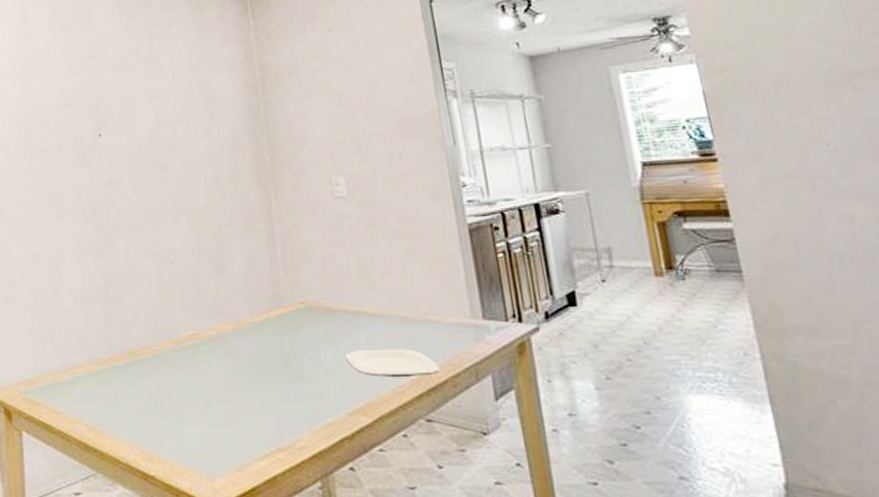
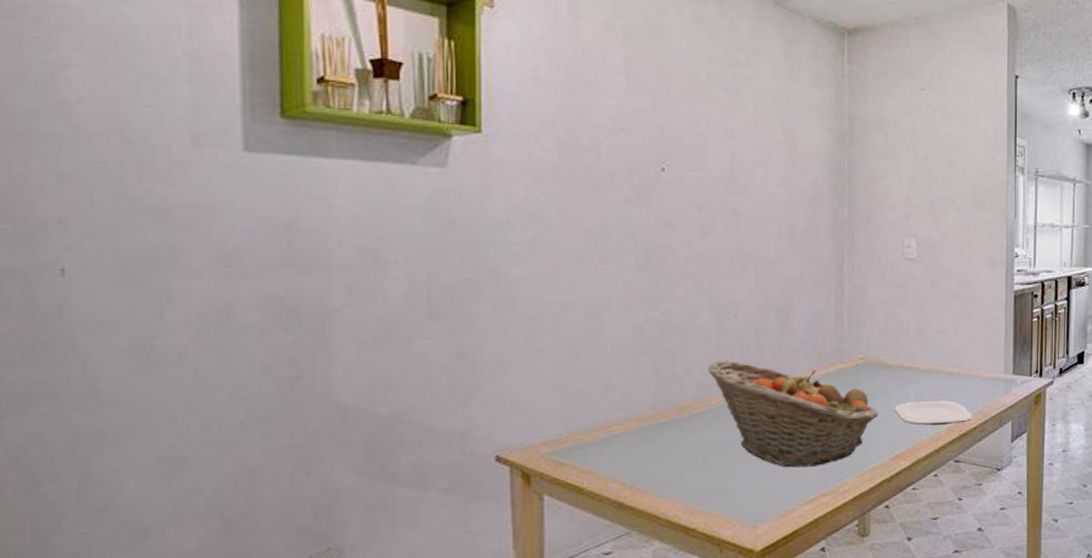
fruit basket: none [152,306,329,418] -> present [707,360,878,468]

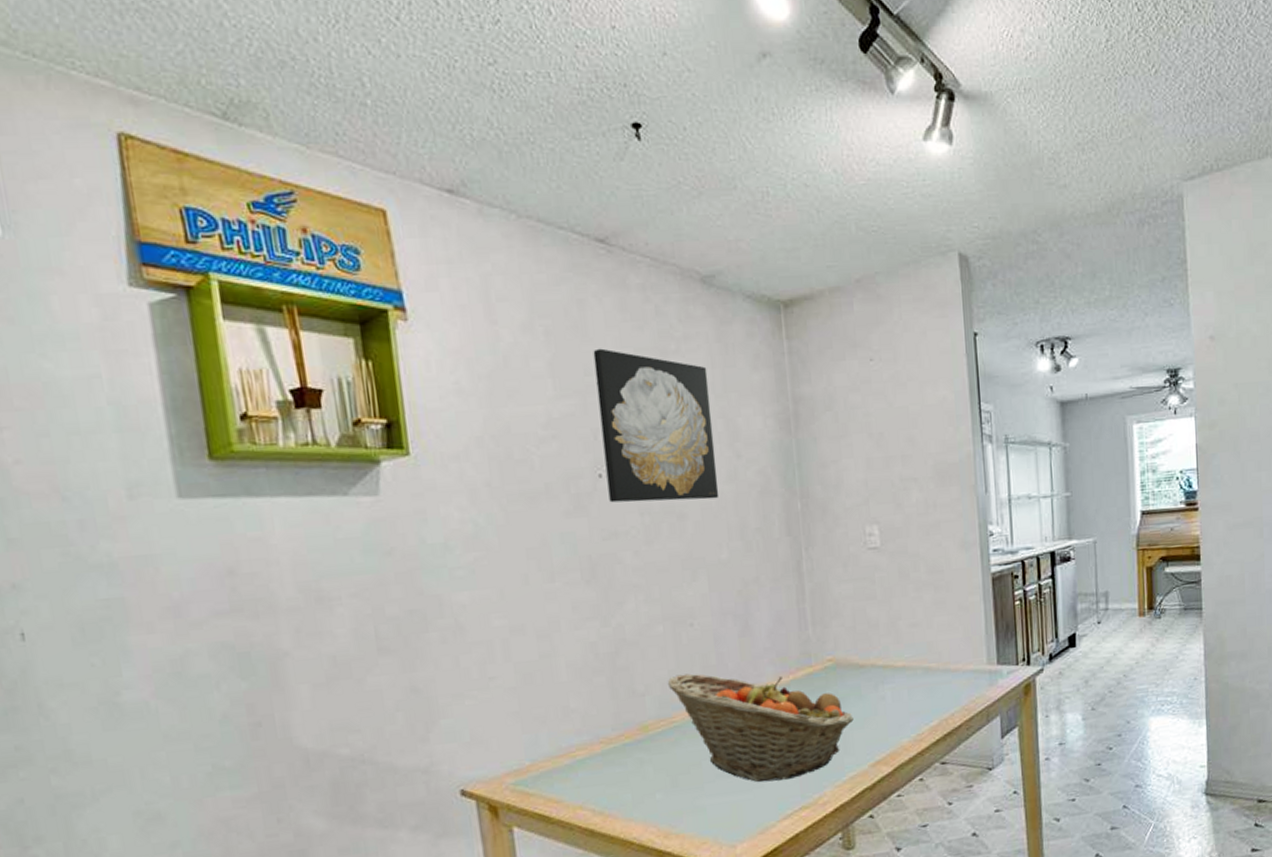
wall art: none [668,53,773,201] -> present [593,348,720,503]
plate: present [894,401,973,425] -> none [870,698,957,727]

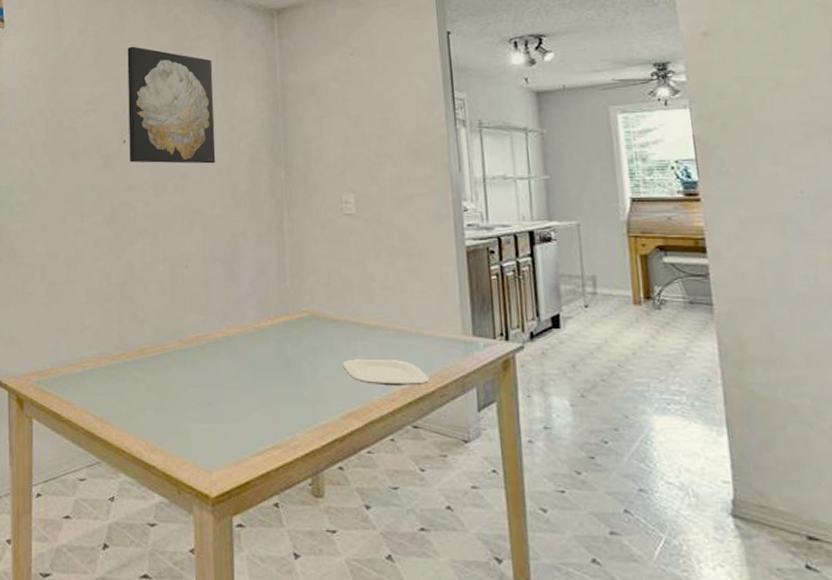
fruit basket: present [667,673,854,783] -> none [163,308,326,417]
plate: none [870,698,957,727] -> present [342,359,430,386]

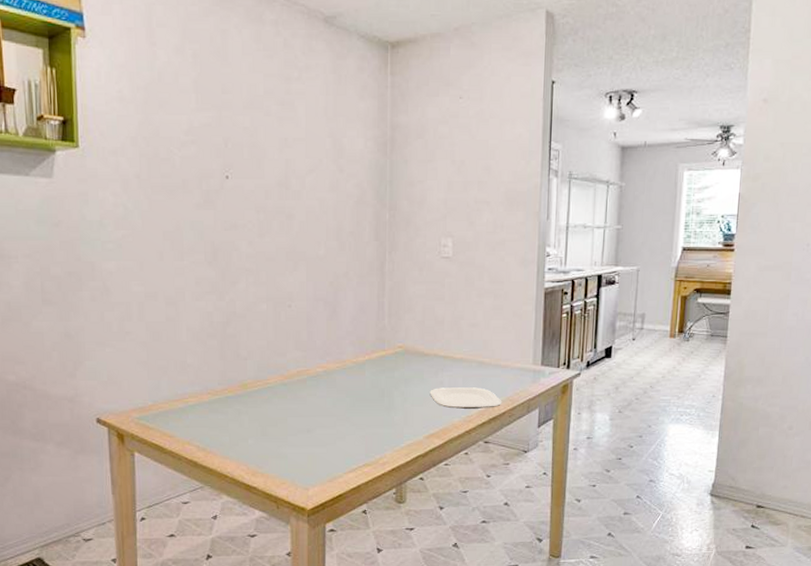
wall art: present [127,46,216,164] -> none [230,71,322,204]

